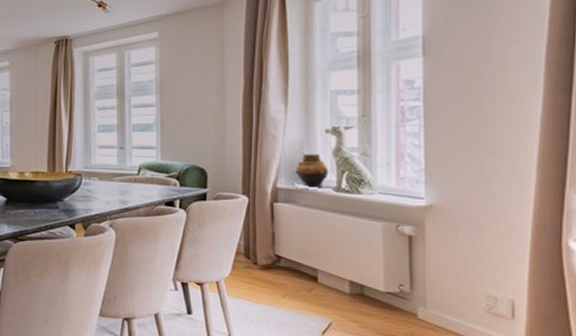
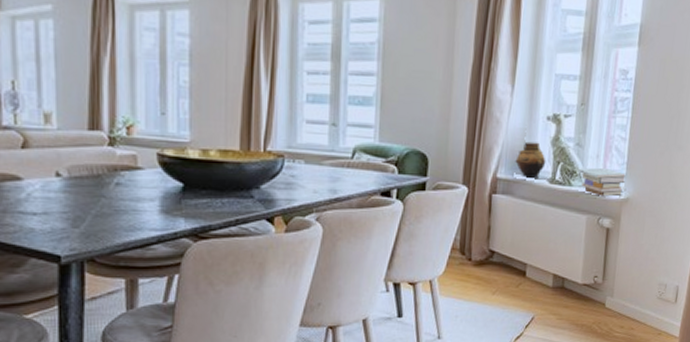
books: none [366,175,425,204] -> present [578,167,626,197]

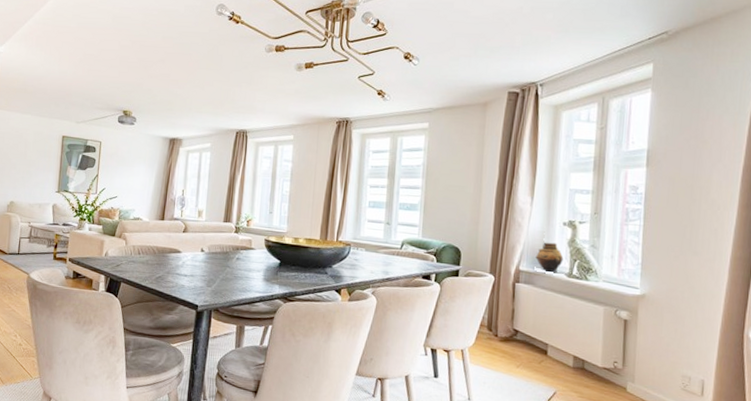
books: present [578,167,626,197] -> none [594,266,641,292]

